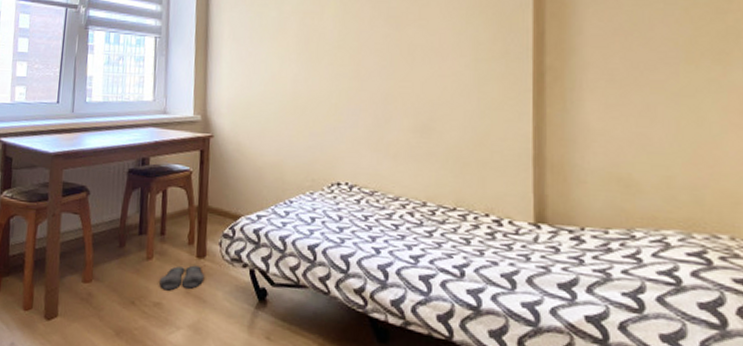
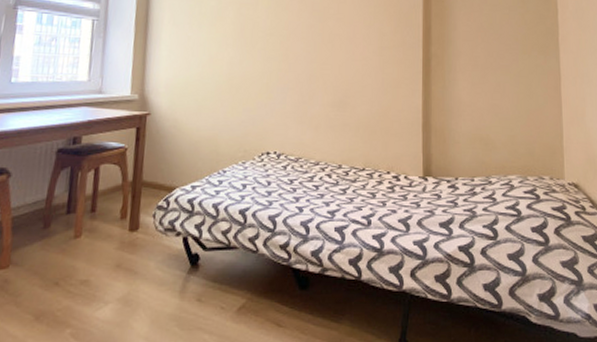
slippers: present [159,265,205,291] -> none [88,239,137,267]

